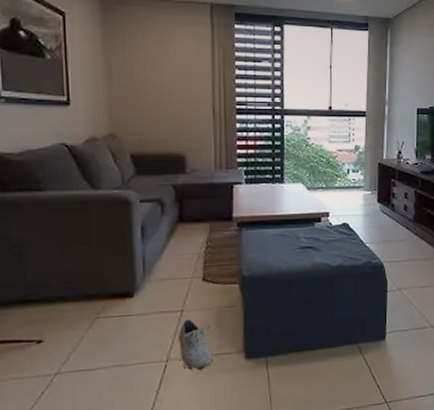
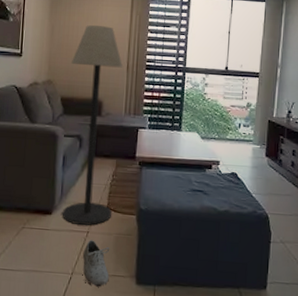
floor lamp: none [140,62,209,305] -> present [62,25,123,226]

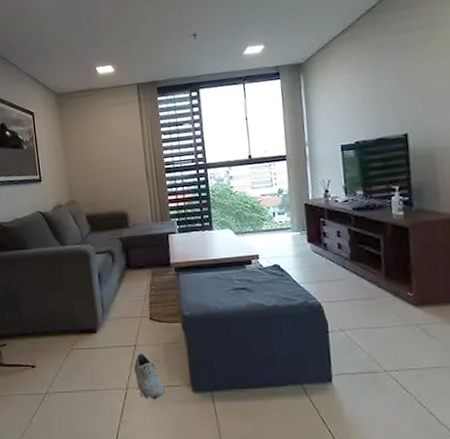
floor lamp: present [62,25,123,226] -> none [90,136,156,340]

